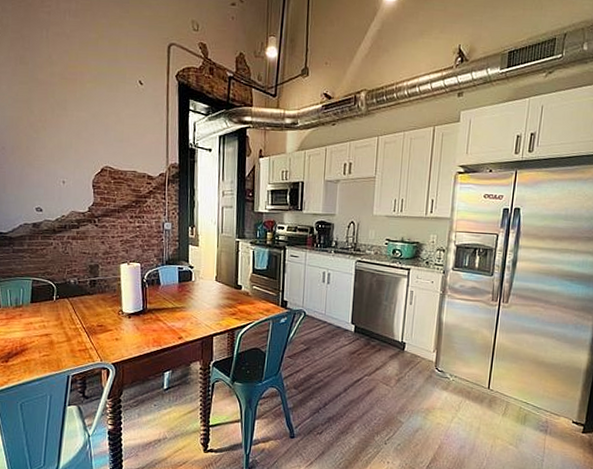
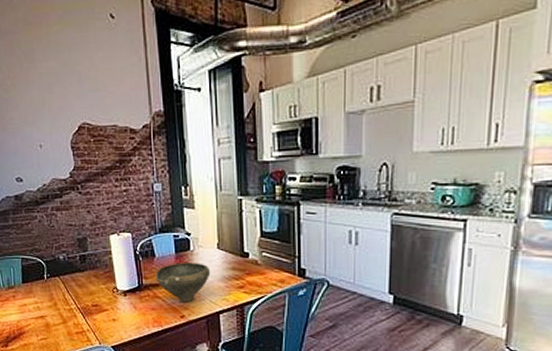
bowl: none [159,291,208,326] -> present [155,262,211,302]

